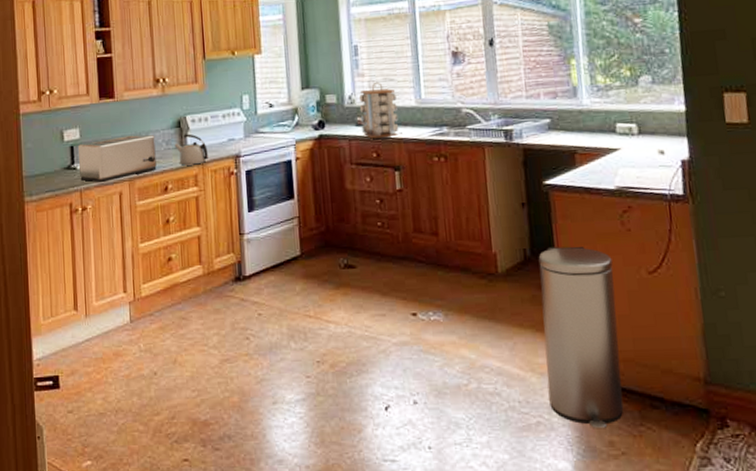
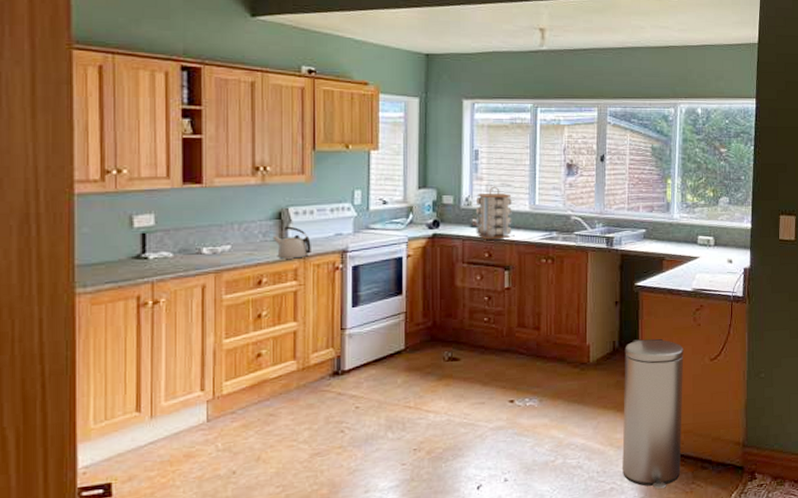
toaster: present [77,134,157,183] -> none [151,223,250,275]

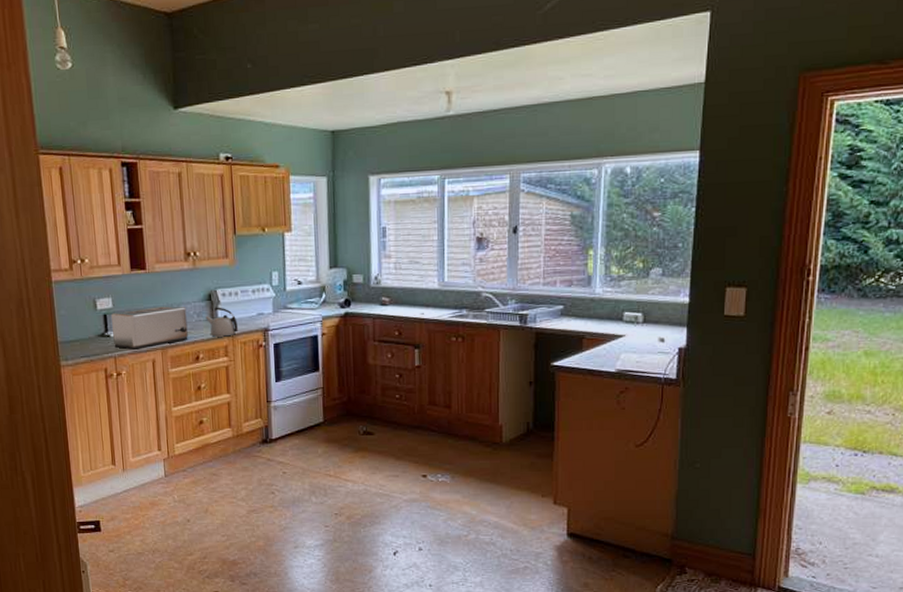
toaster: none [151,223,250,275] -> present [110,305,188,351]
spice rack: present [475,186,512,240] -> none [384,263,421,318]
pedal bin: present [622,338,684,490] -> none [537,421,605,573]

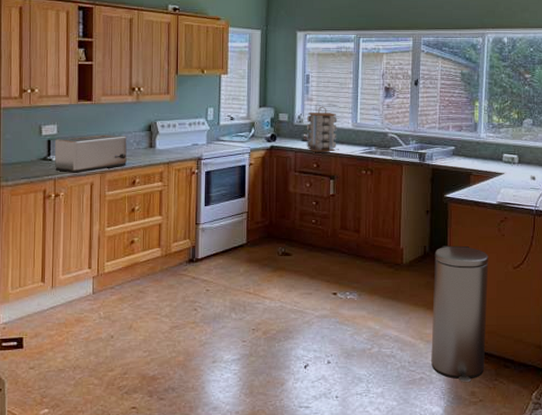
kettle: present [205,307,238,338] -> none [144,137,174,165]
spice rack: none [384,263,421,318] -> present [306,106,337,152]
pedal bin: none [537,421,605,573] -> present [431,245,489,383]

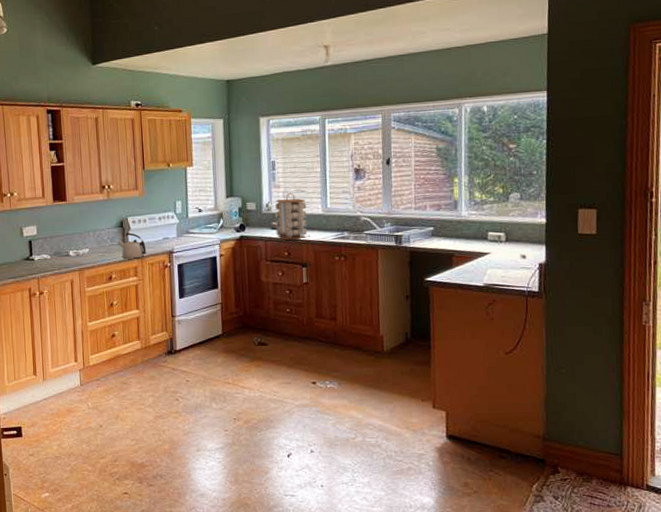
toaster: present [54,133,127,174] -> none [35,231,103,272]
kettle: none [144,137,174,165] -> present [117,232,146,260]
pedal bin: present [431,245,489,383] -> none [417,331,478,474]

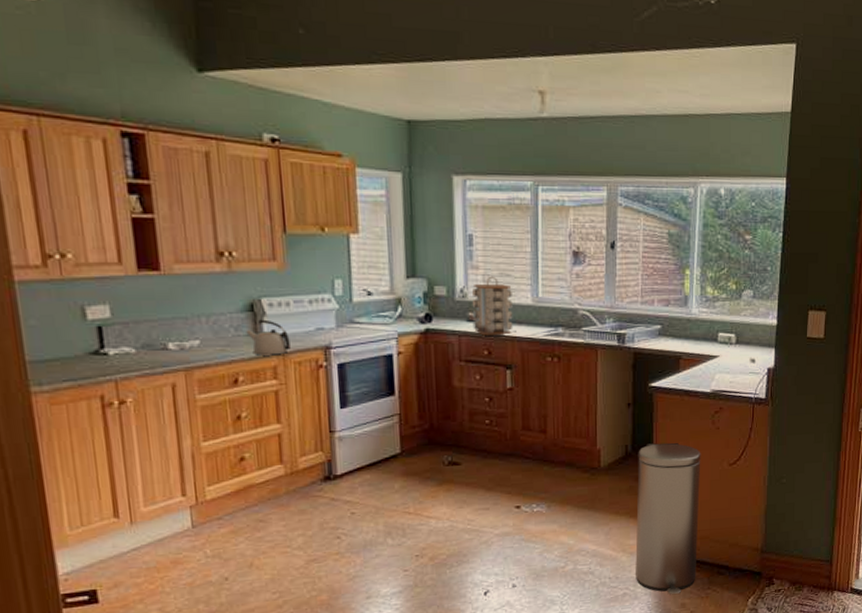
pedal bin: none [417,331,478,474] -> present [635,442,701,595]

